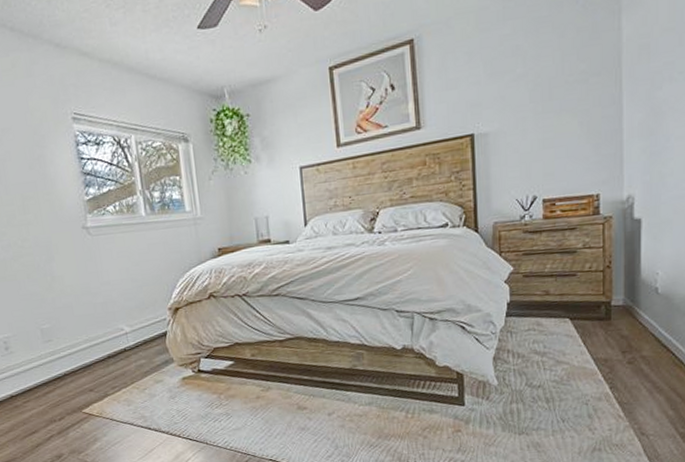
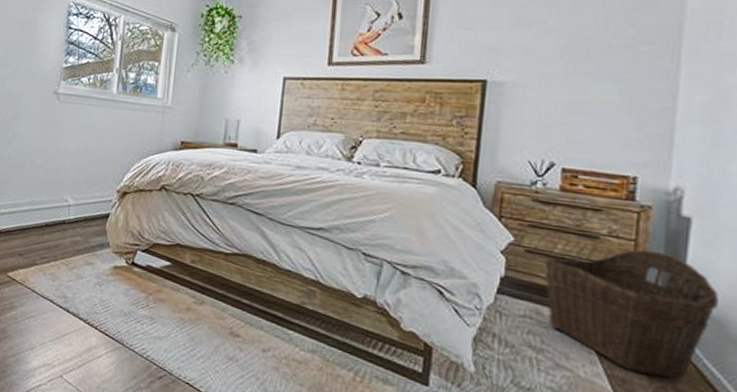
wicker basket: none [538,252,665,352] -> present [544,249,719,379]

